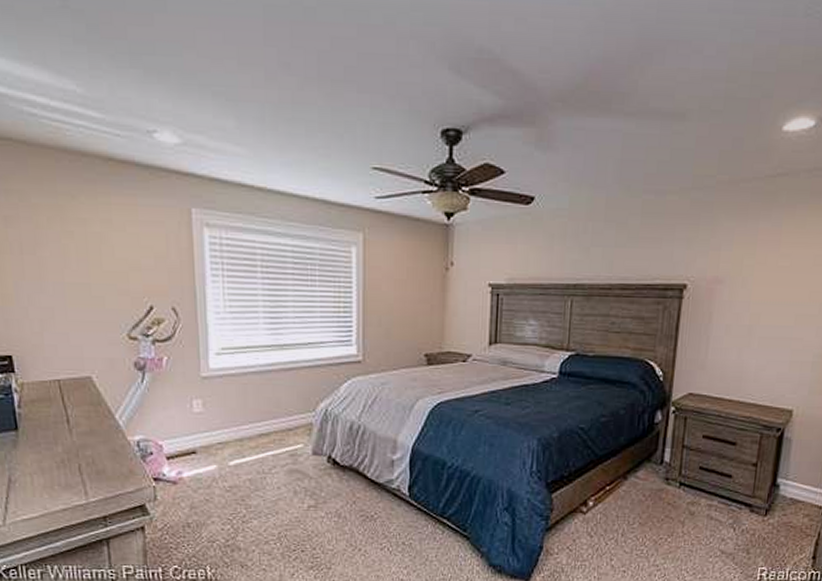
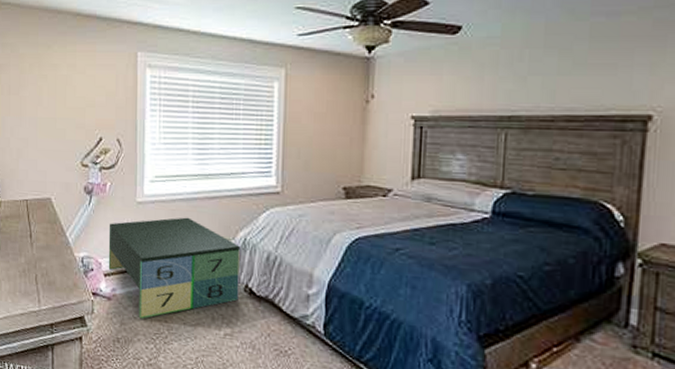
bench: none [168,391,322,500] -> present [108,217,240,319]

